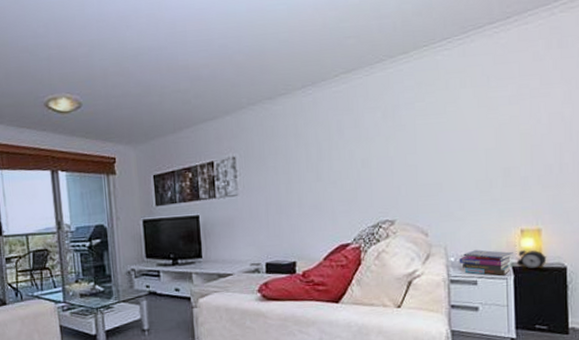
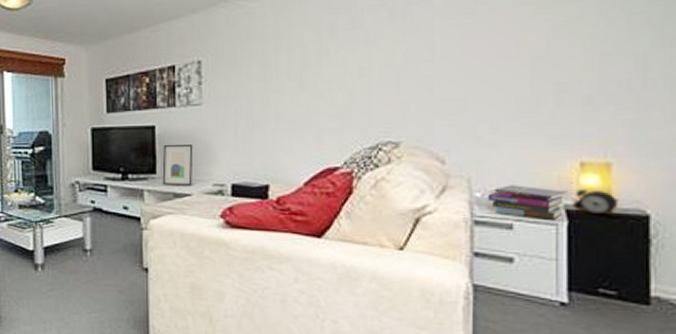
picture frame: none [207,230,233,268] -> present [162,143,193,187]

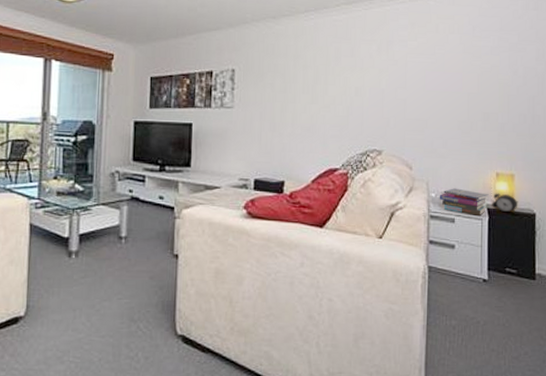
picture frame: present [162,143,193,187] -> none [196,140,224,180]

